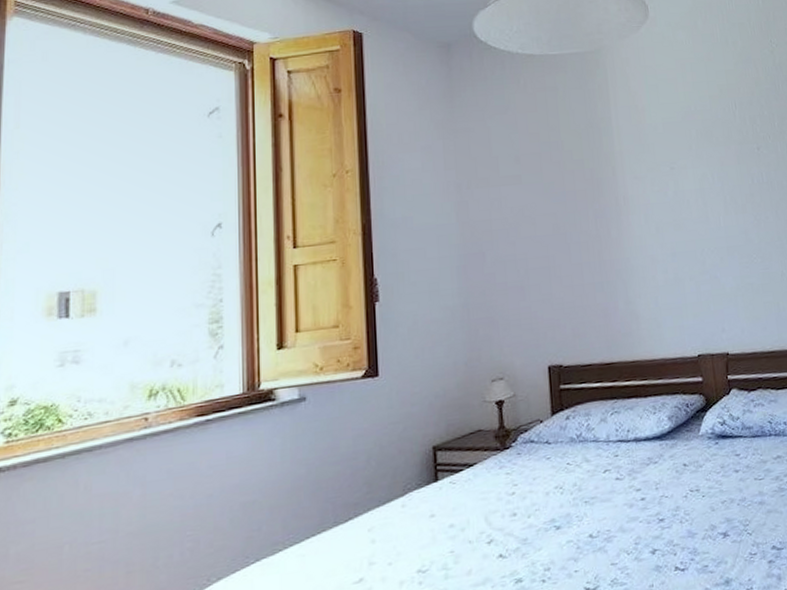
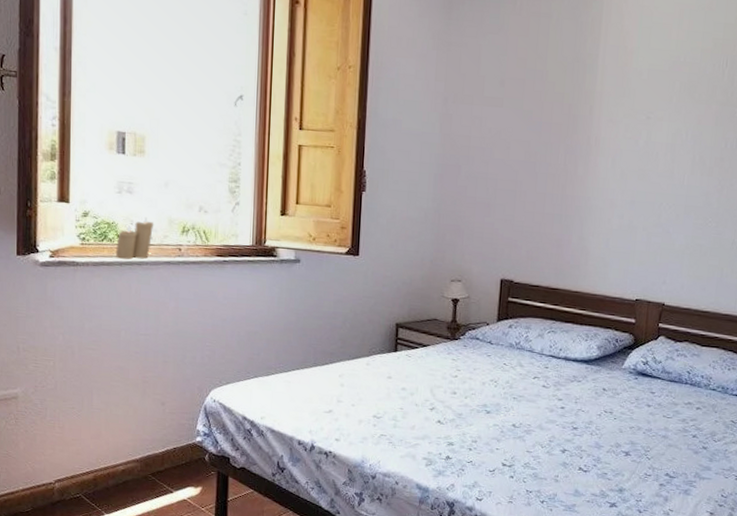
candle: none [55,387,110,450] -> present [115,216,154,260]

